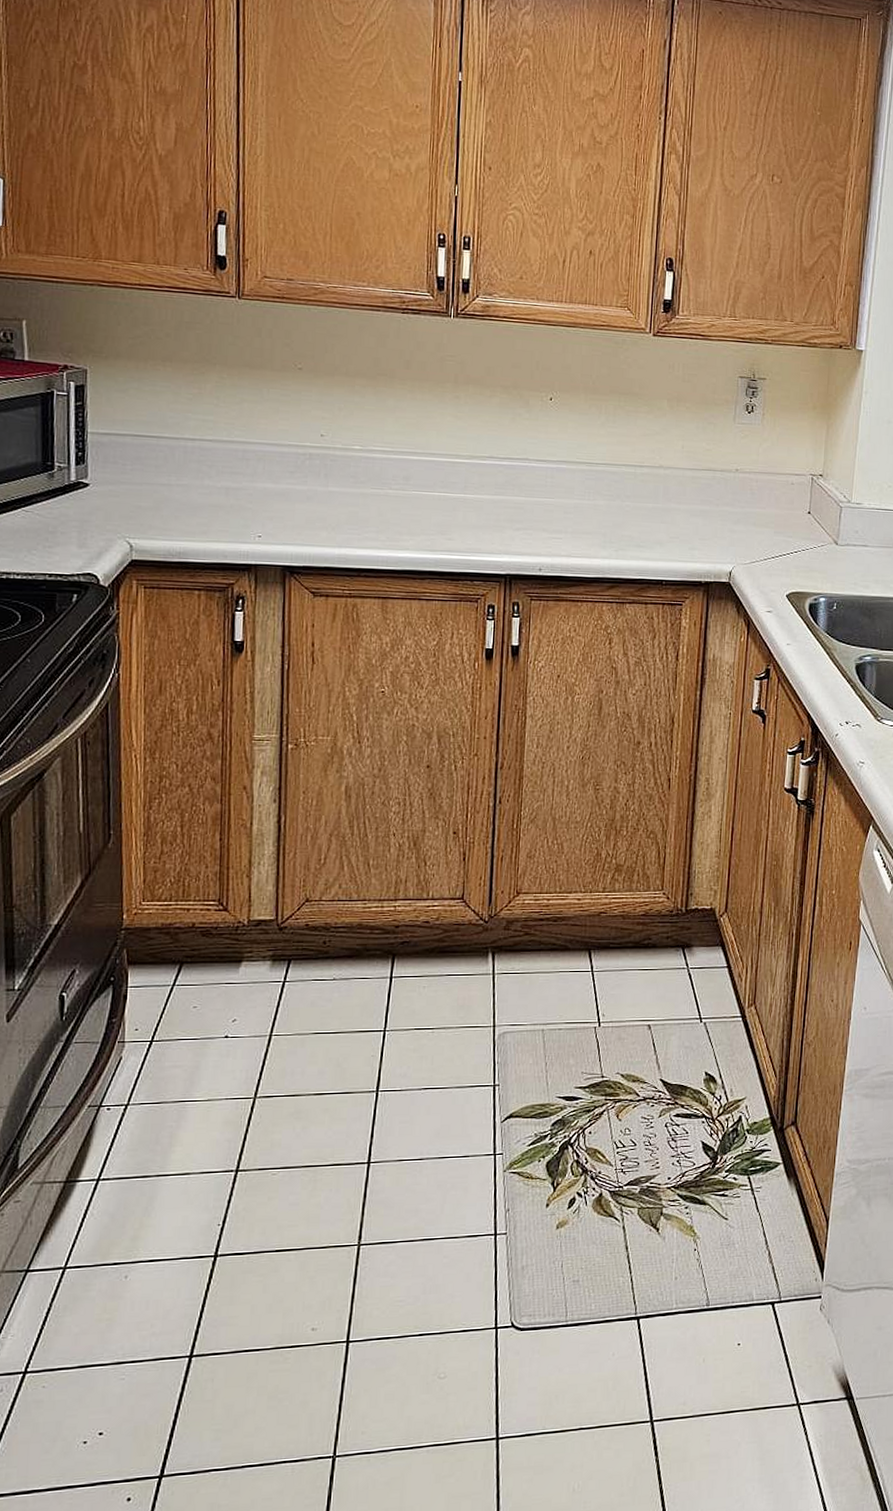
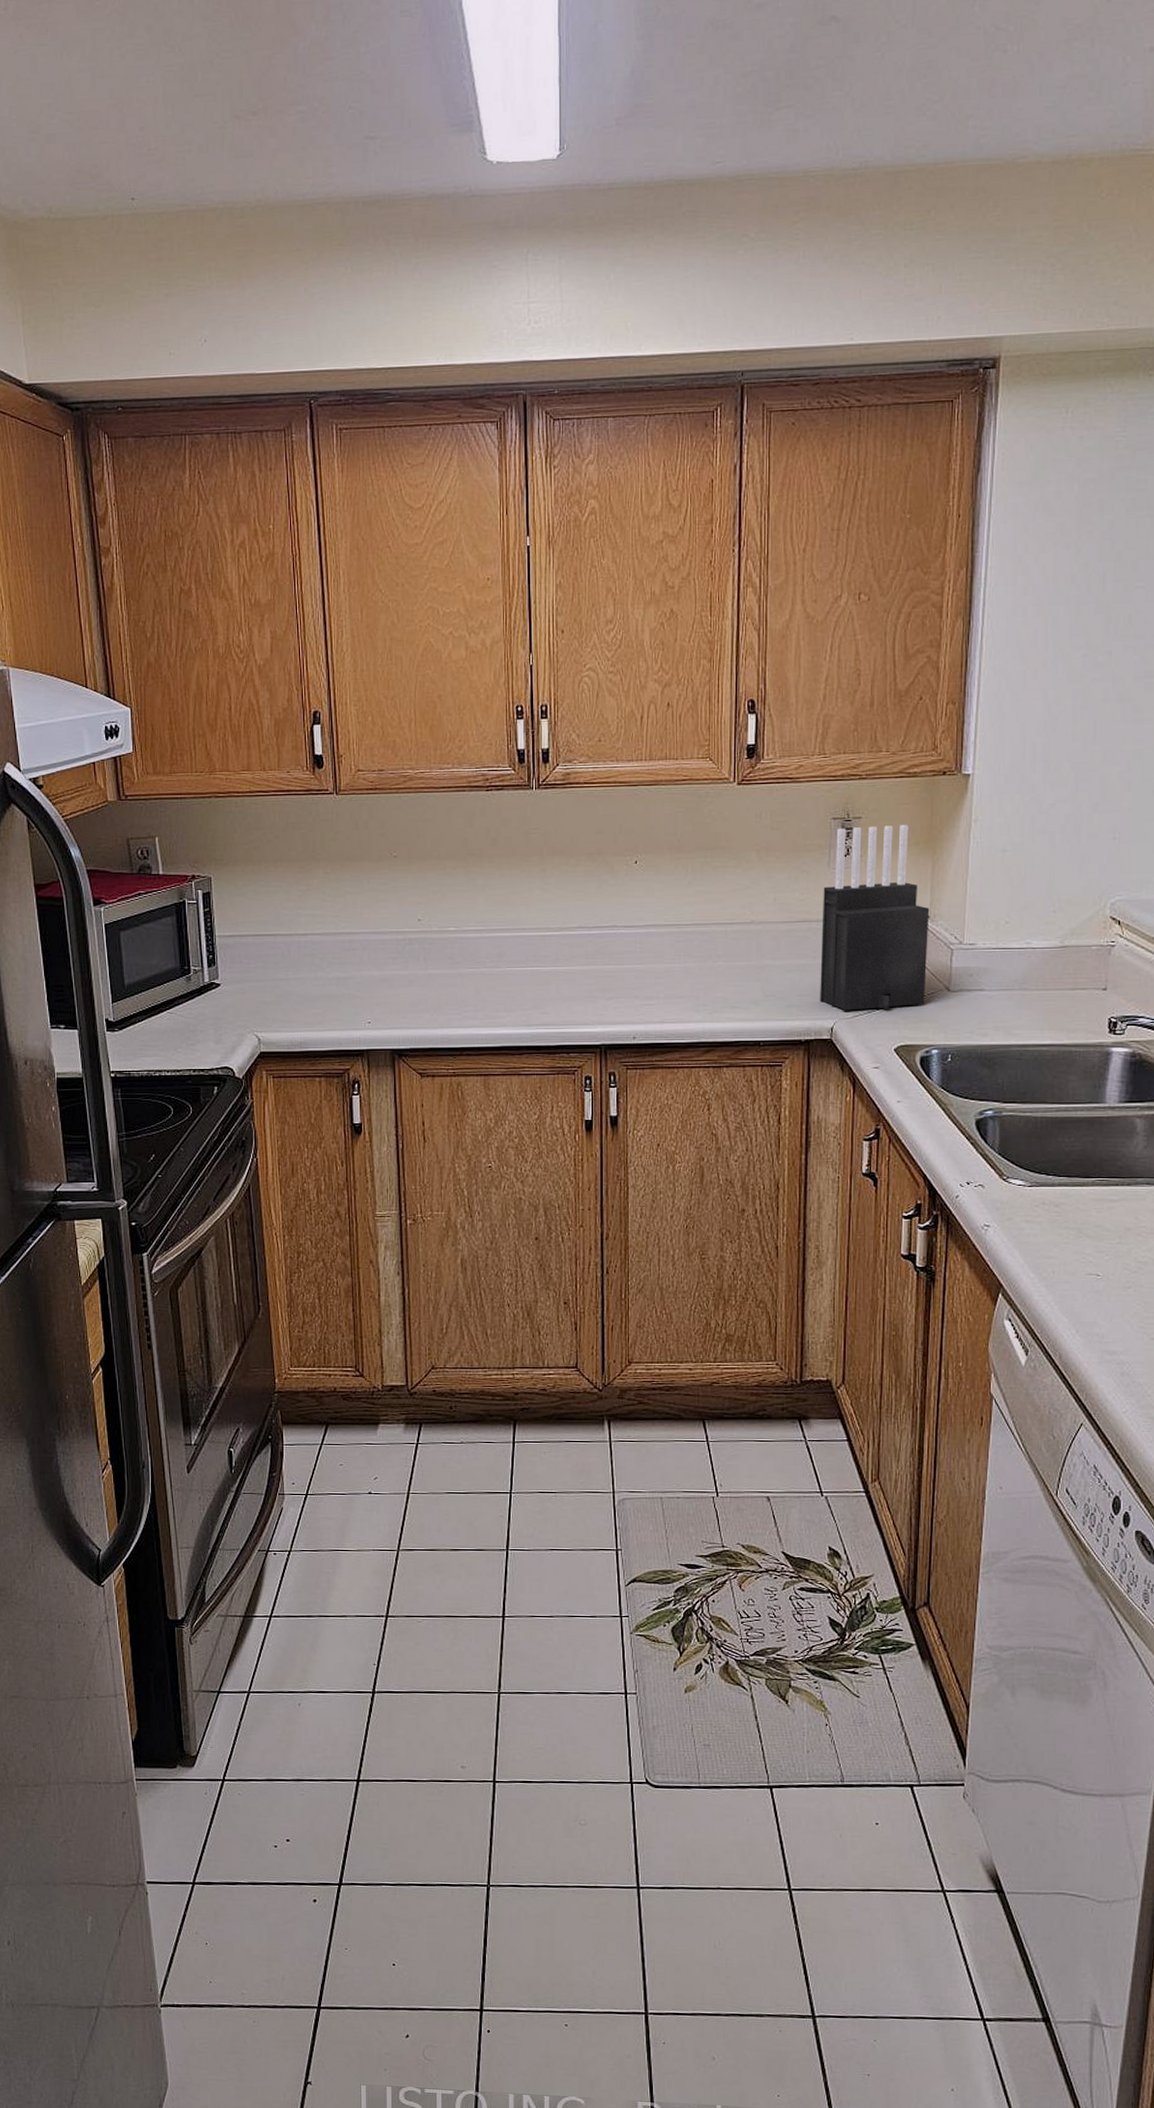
knife block: none [720,386,823,558] -> present [820,825,930,1011]

